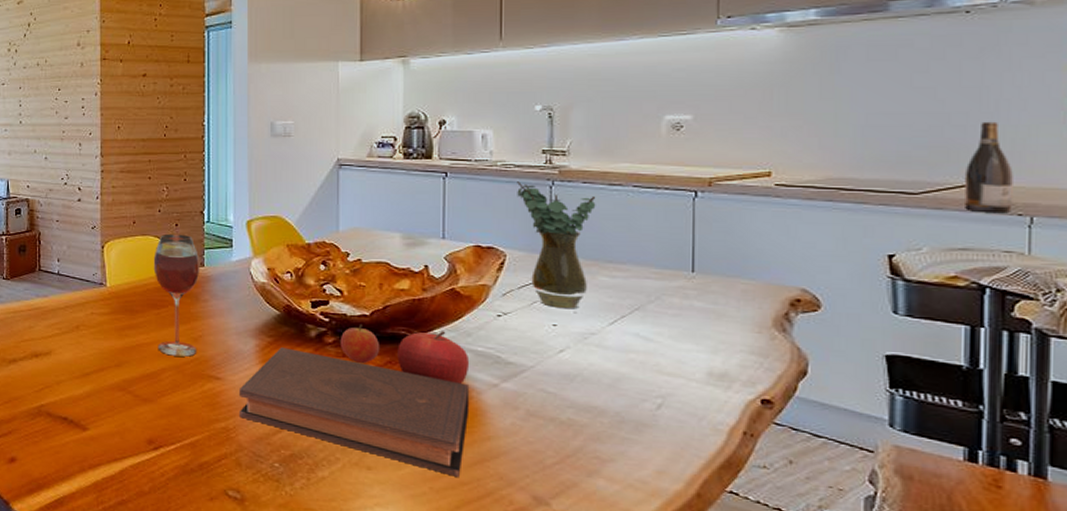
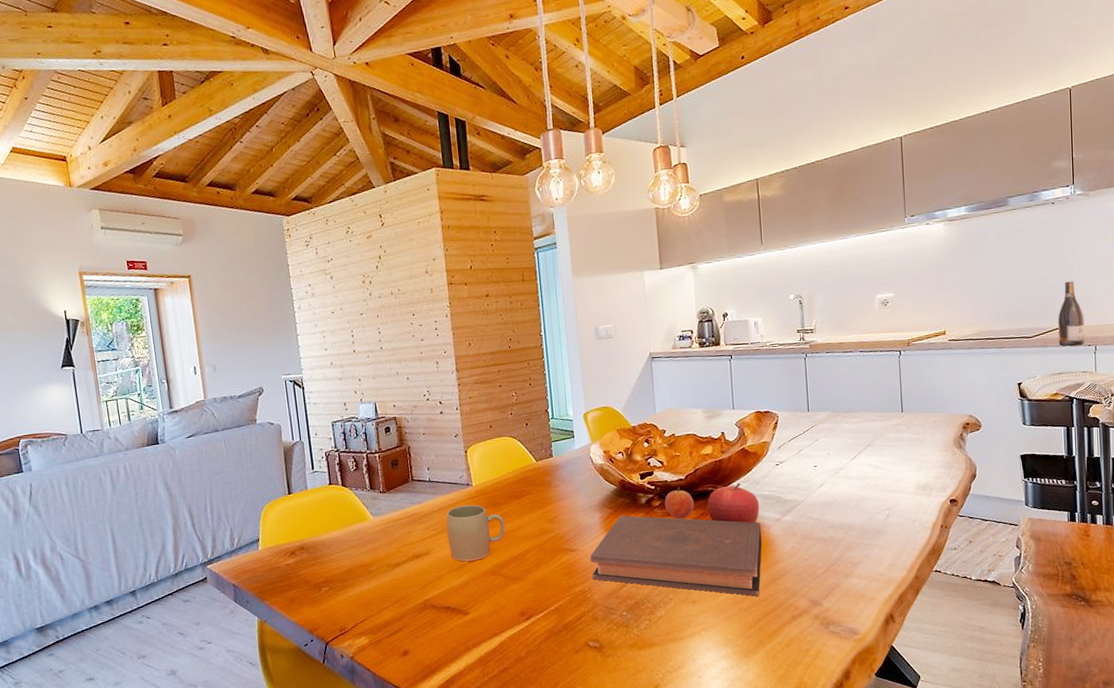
mug: none [72,306,140,371] -> present [446,504,506,562]
wineglass: present [153,233,200,357] -> none [510,431,553,538]
vase: present [517,181,596,309] -> none [782,357,836,453]

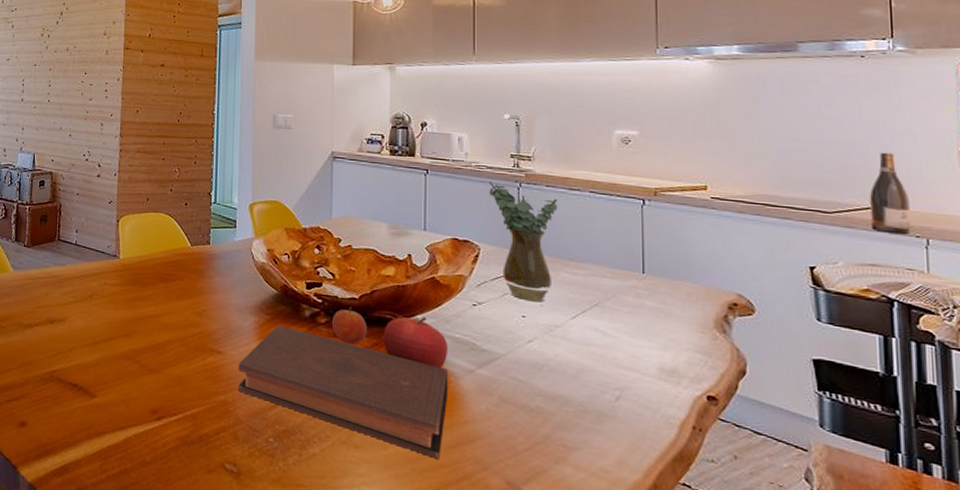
mug: present [446,504,506,562] -> none [85,277,149,340]
vase: none [782,357,836,453] -> present [489,182,558,303]

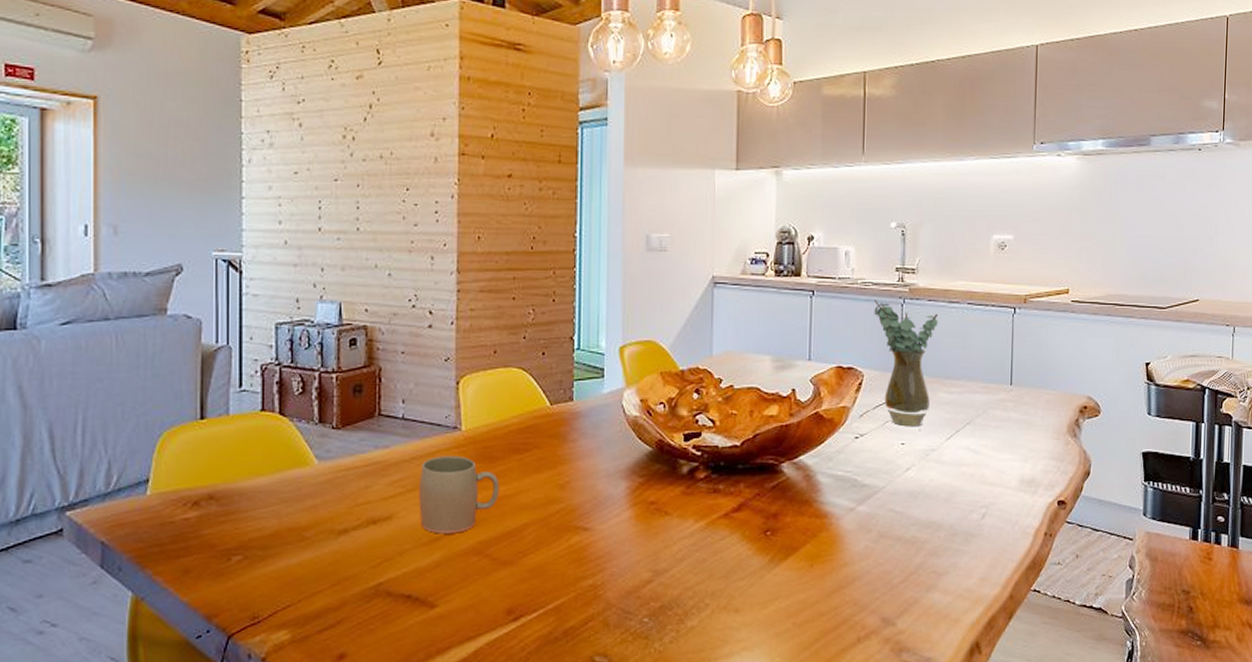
mug: none [85,277,149,340] -> present [419,455,500,534]
book: present [238,325,448,459] -> none [607,487,830,608]
fruit: present [332,306,367,344] -> none [712,456,749,498]
fruit: present [383,317,449,368] -> none [765,457,831,511]
wine bottle: present [869,152,911,234] -> none [1194,245,1224,323]

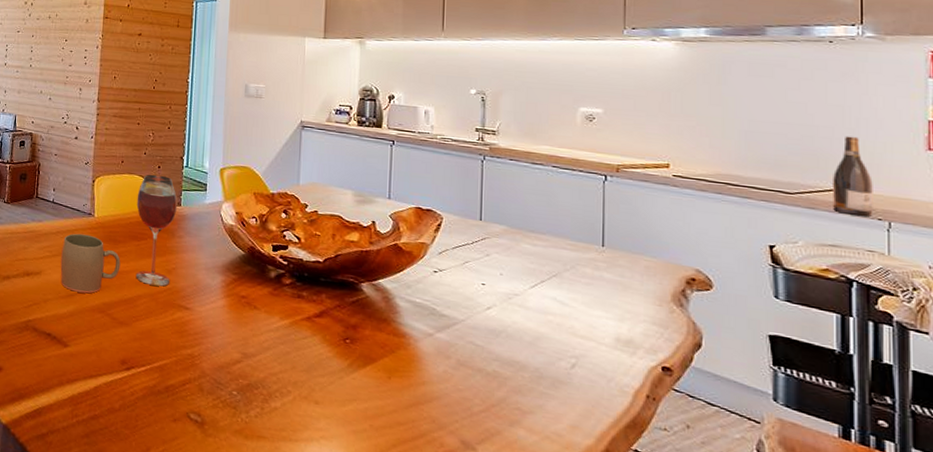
wineglass: none [516,364,569,508] -> present [135,174,178,287]
vase: present [874,300,939,427] -> none [453,154,521,271]
wine bottle: none [1194,245,1224,323] -> present [831,136,873,217]

